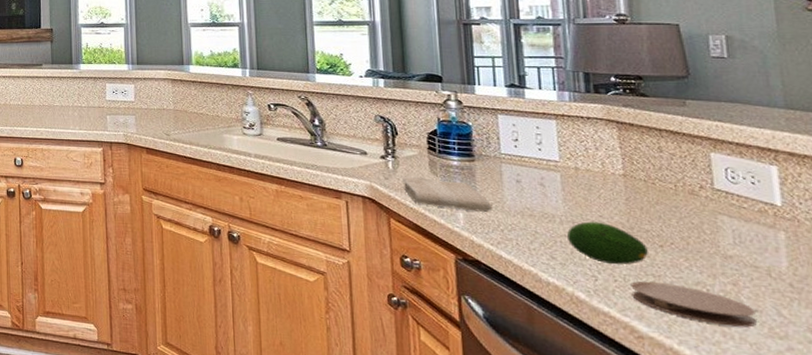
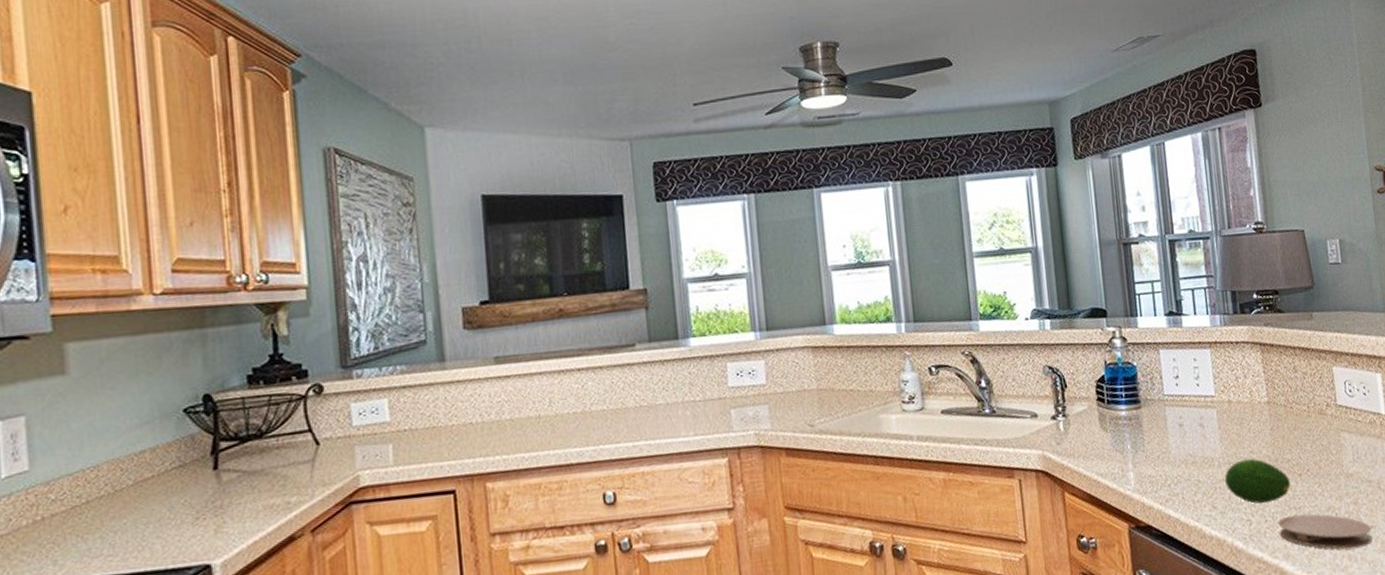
washcloth: present [402,176,492,212] -> none [1074,435,1159,469]

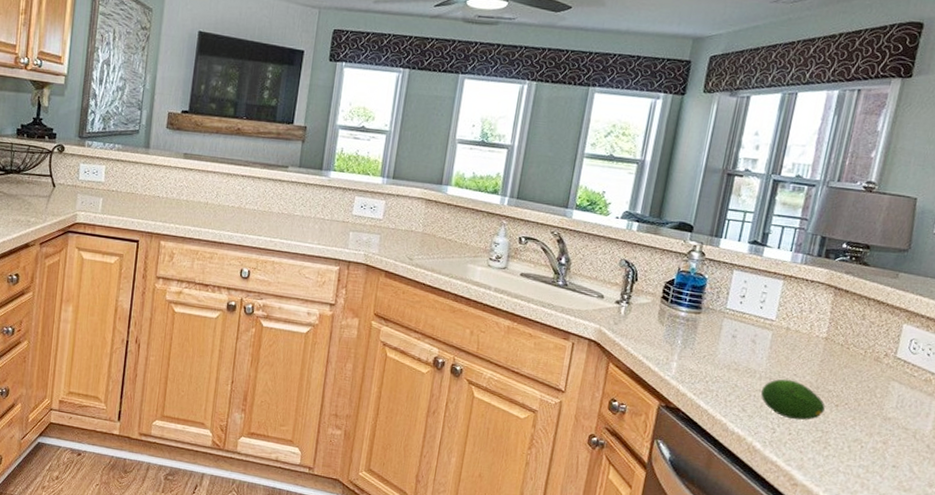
coaster: present [1278,514,1373,549] -> none [799,435,894,480]

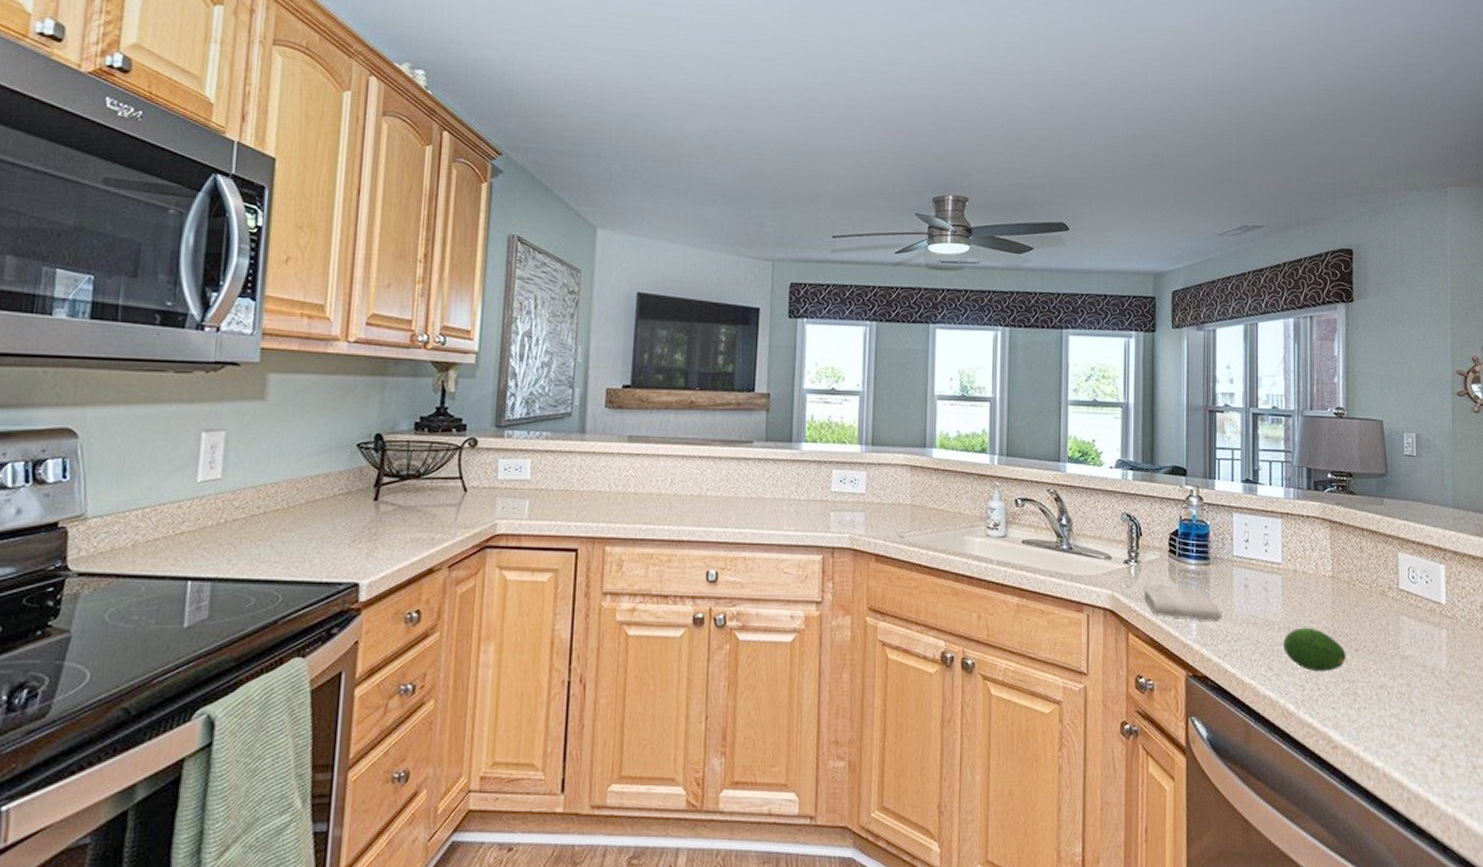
washcloth: none [629,323,704,364] -> present [1143,583,1221,621]

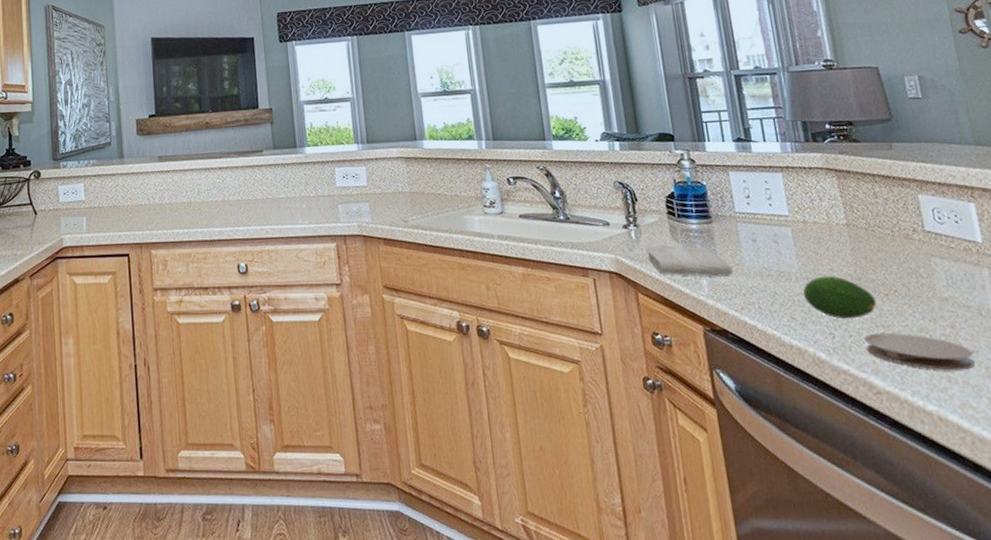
coaster: none [1331,687,1423,728] -> present [864,332,976,371]

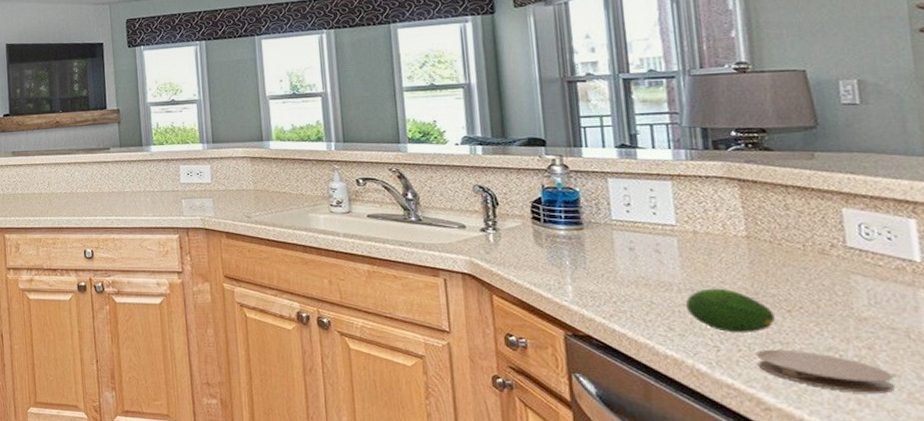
washcloth: present [645,245,733,277] -> none [504,249,603,283]

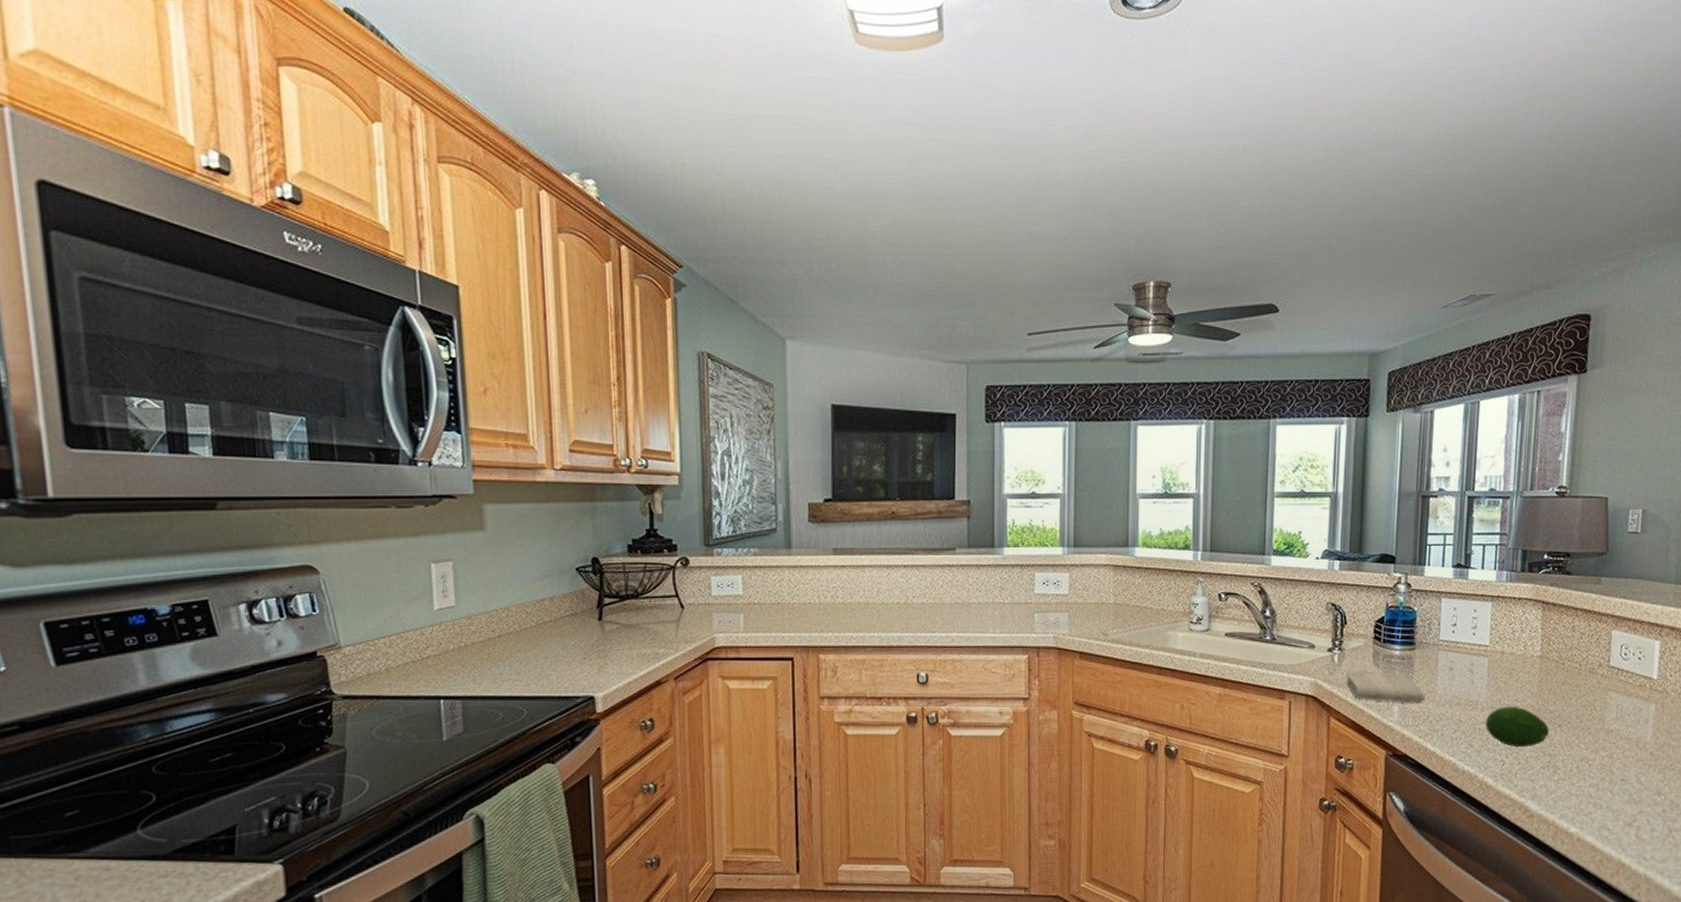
washcloth: none [504,249,603,283] -> present [1346,670,1424,703]
coaster: present [756,349,896,393] -> none [1530,761,1623,797]

